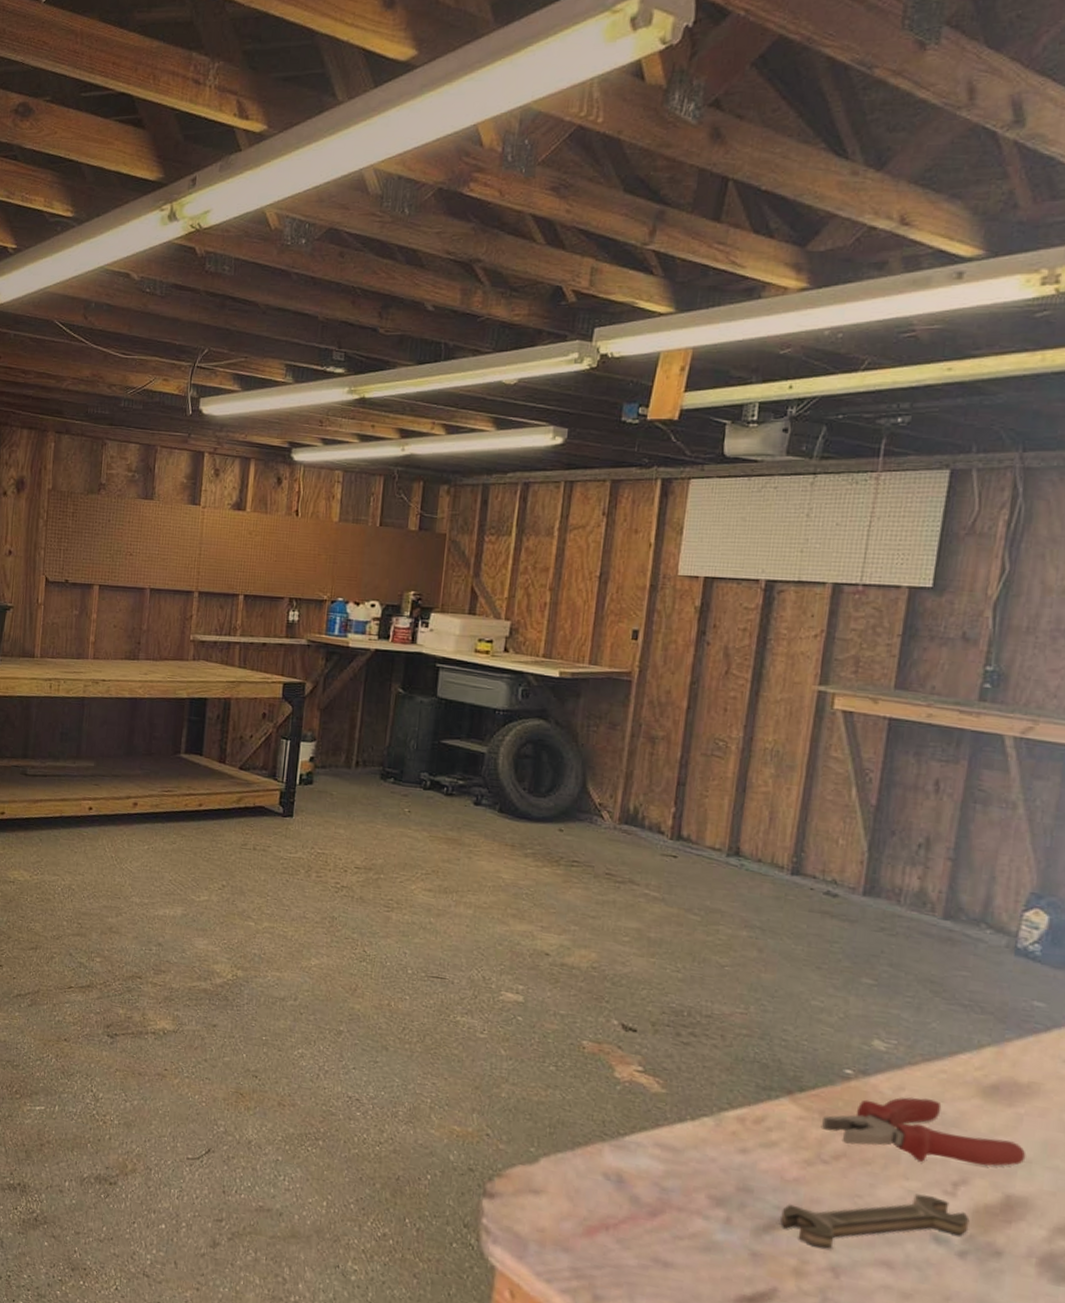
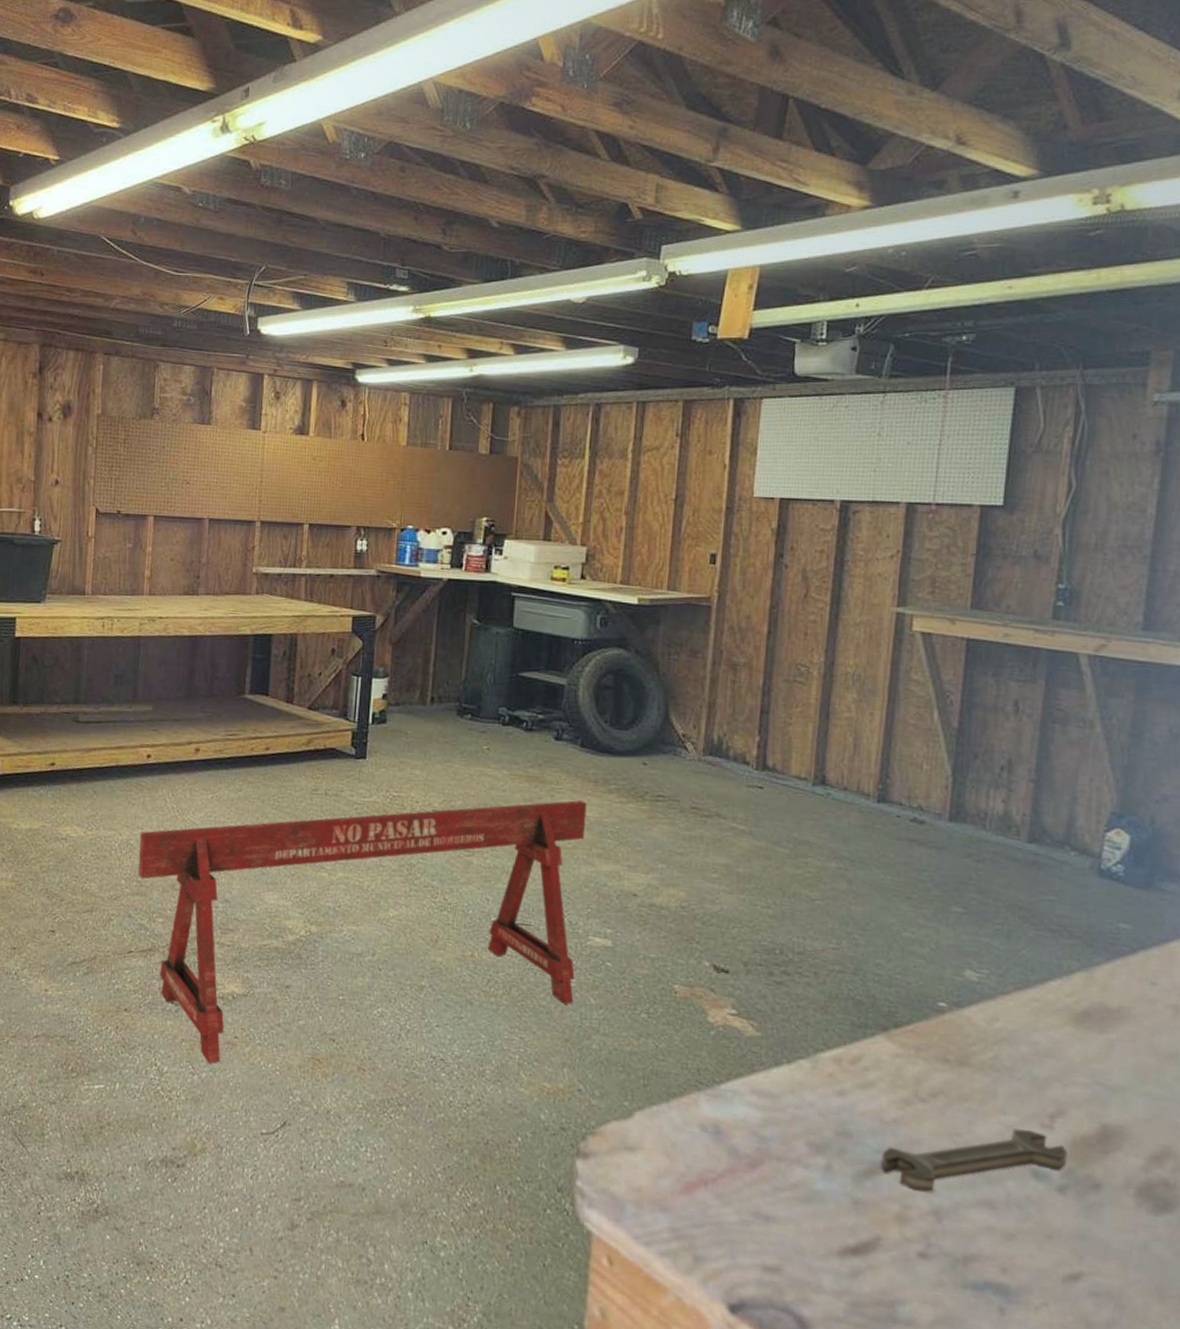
sawhorse: none [79,862,504,1092] -> present [138,800,587,1063]
pliers: present [820,1097,1027,1166] -> none [917,1028,1120,1096]

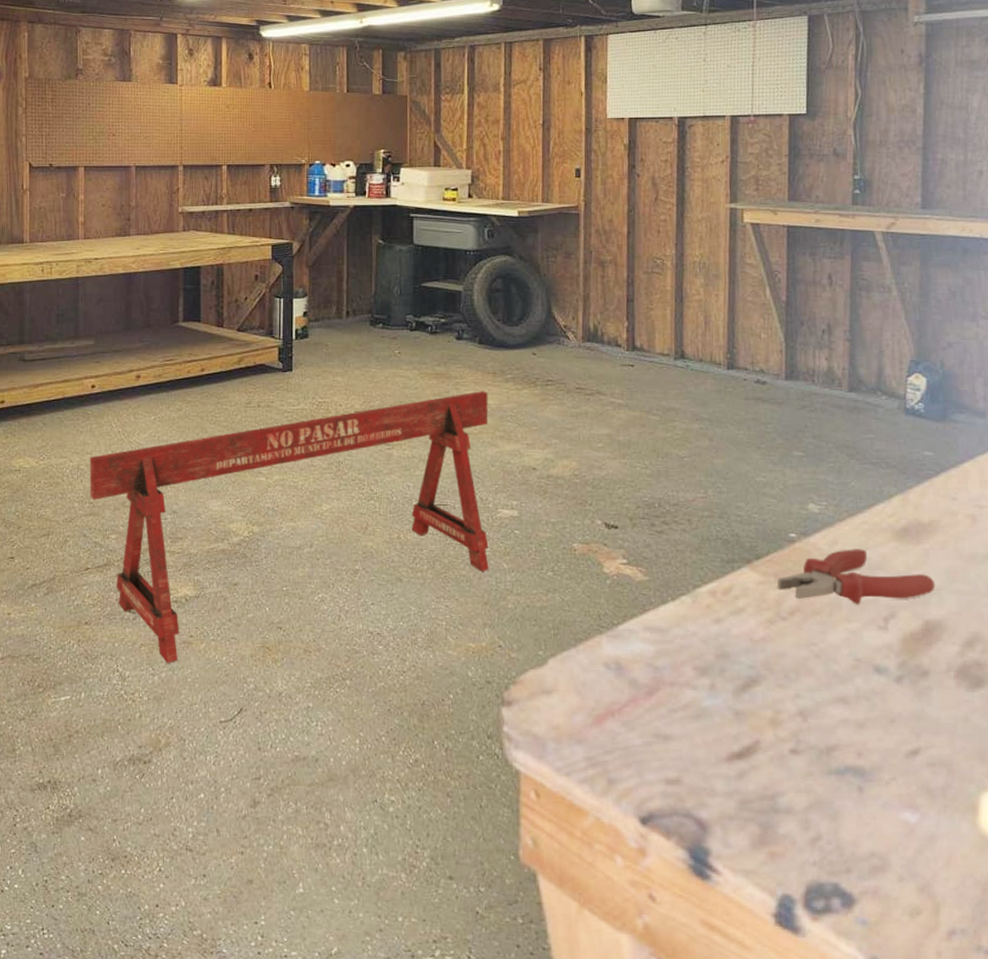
wrench: present [881,1128,1068,1191] -> none [755,632,901,695]
pliers: none [917,1028,1120,1096] -> present [776,549,936,604]

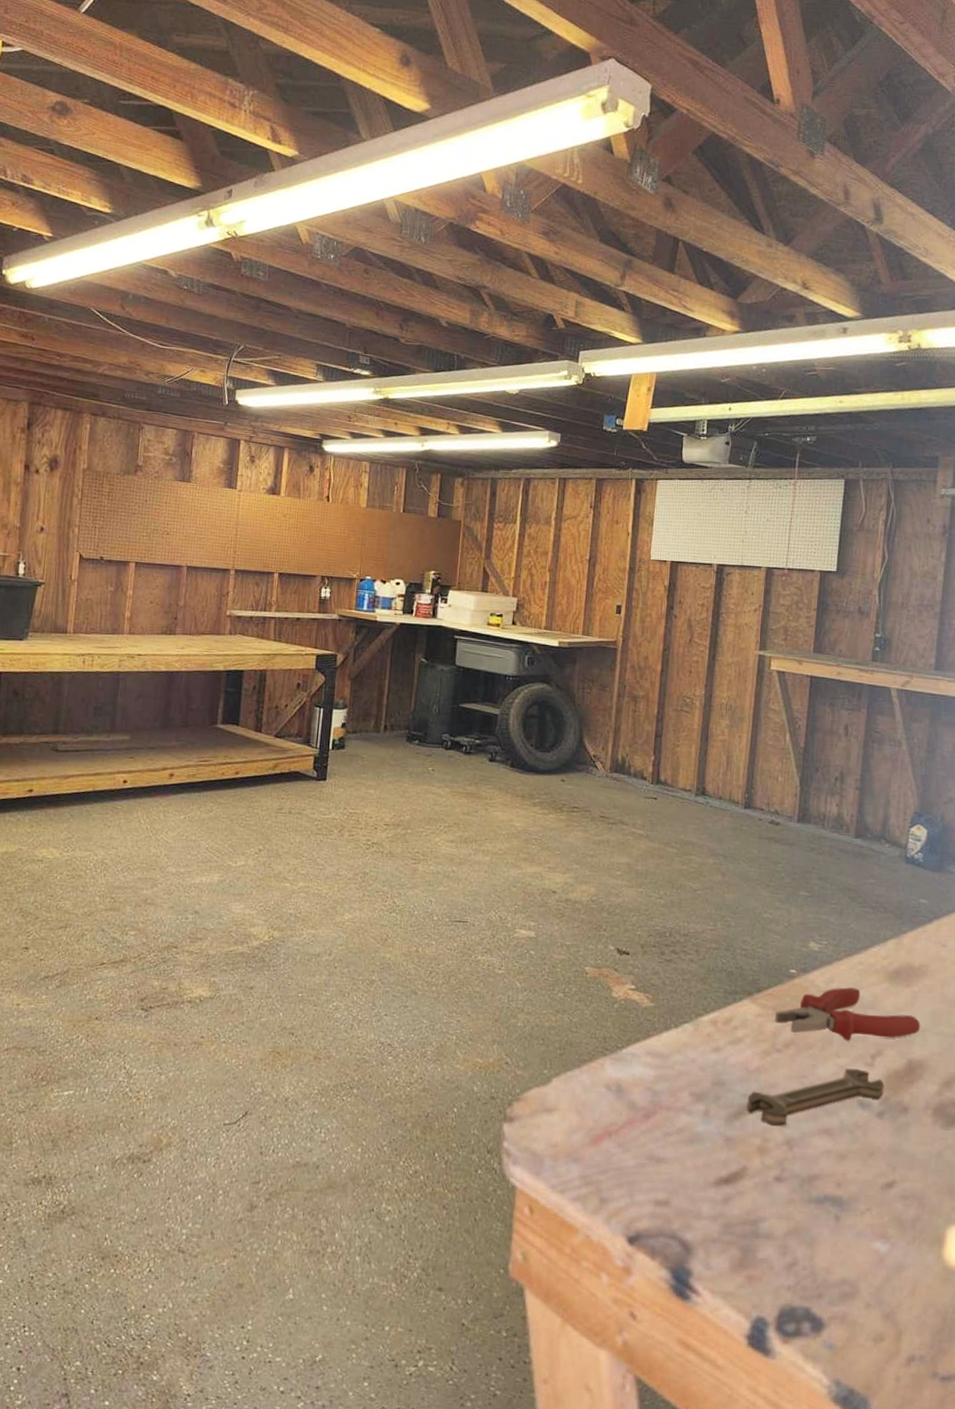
sawhorse: present [89,391,489,663] -> none [112,813,516,1063]
wrench: none [755,632,901,695] -> present [747,1068,884,1125]

